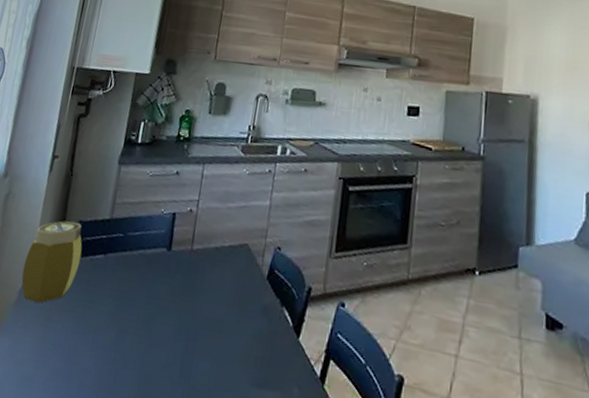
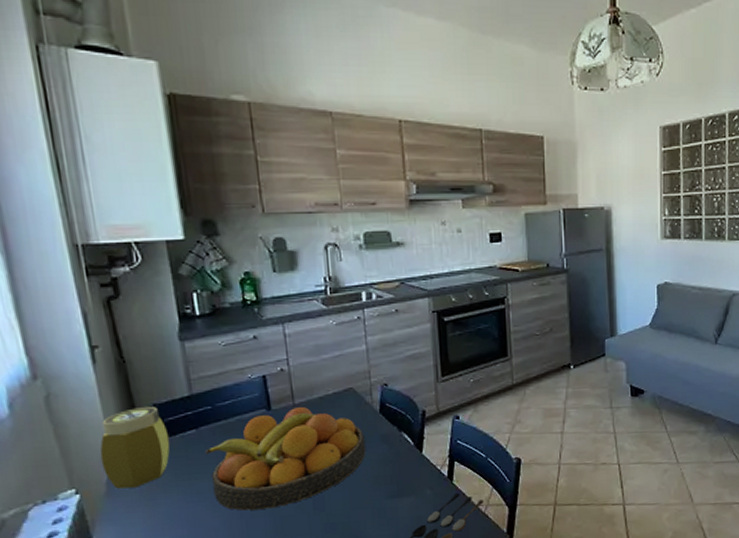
fruit bowl: none [97,253,247,364] -> present [205,407,366,511]

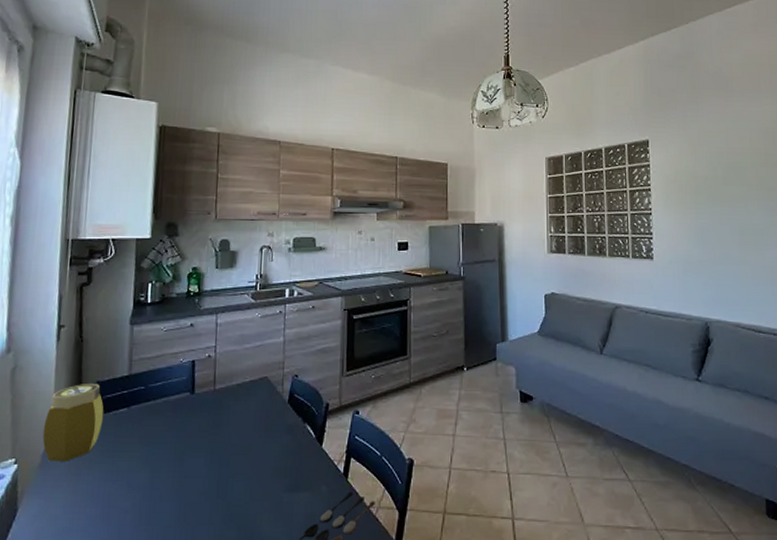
fruit bowl: present [205,407,366,511] -> none [131,393,272,493]

